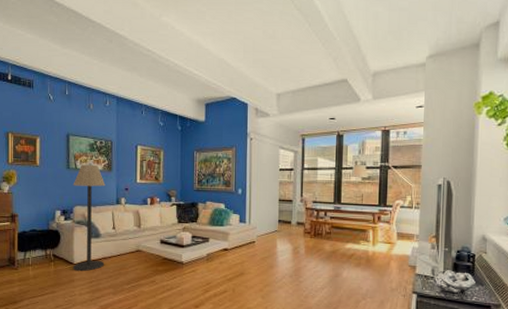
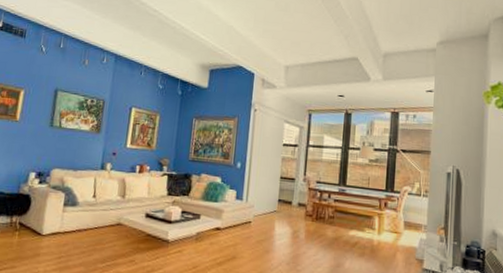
floor lamp: present [72,164,106,272] -> none [40,123,91,245]

